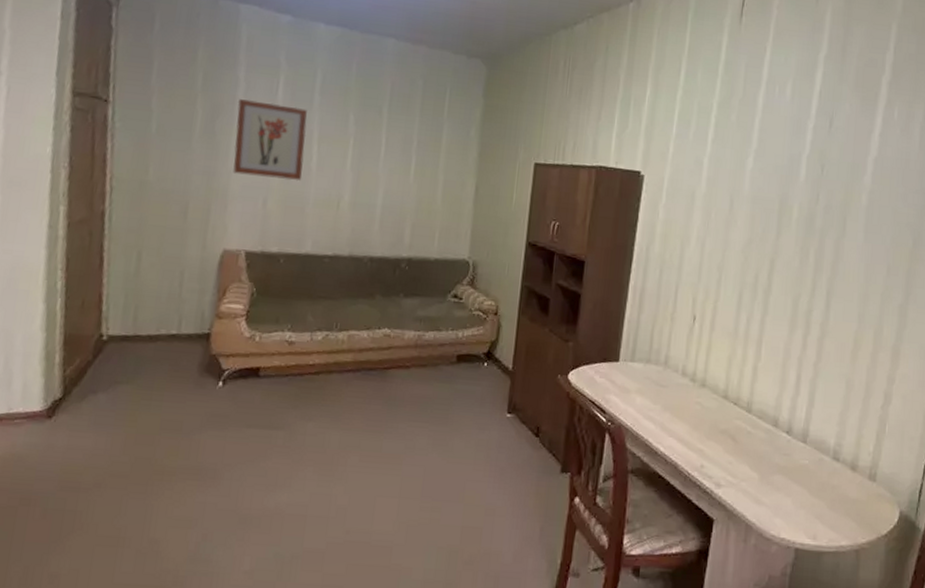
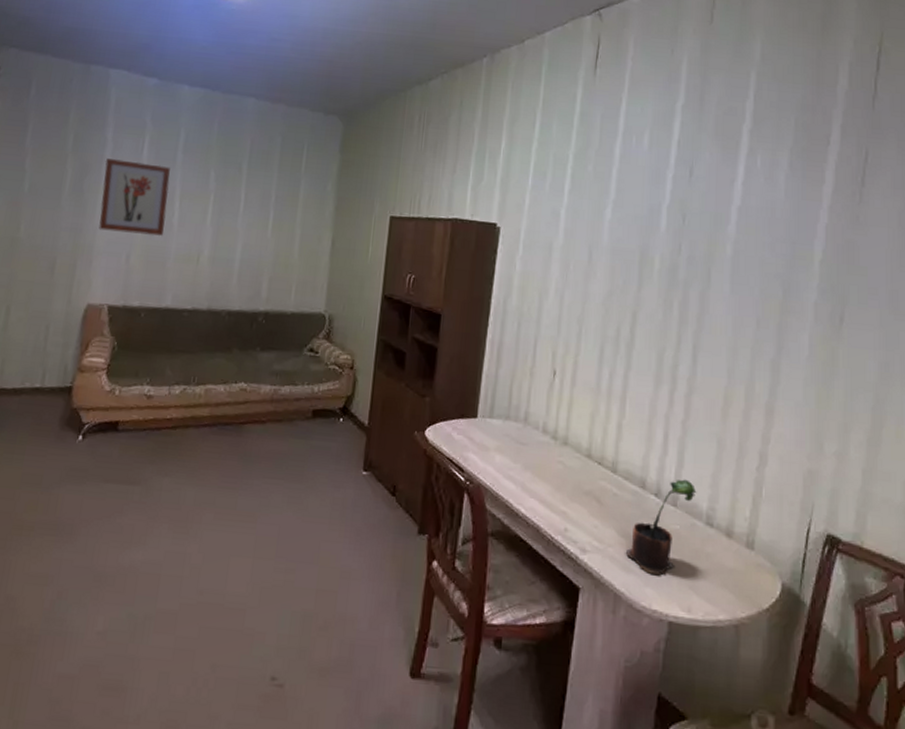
potted plant: none [757,417,826,507] -> present [625,479,697,576]

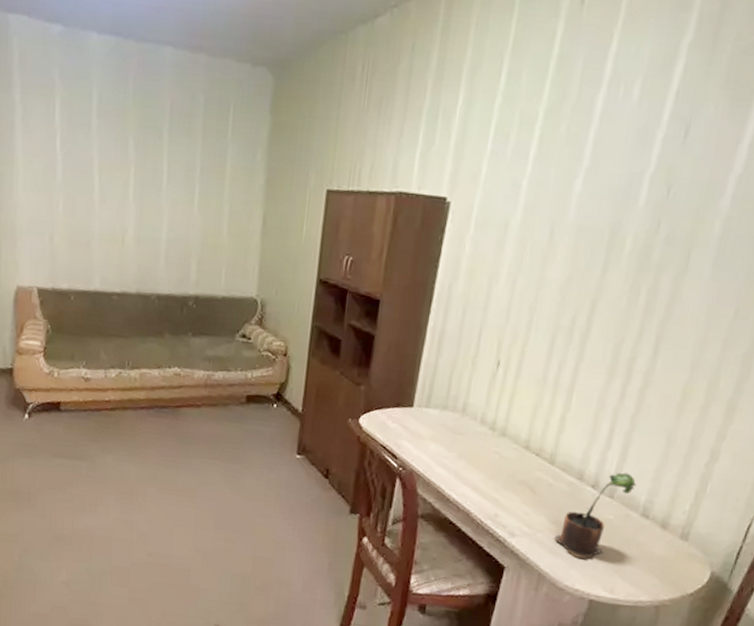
wall art: present [99,158,170,237] -> none [16,125,87,215]

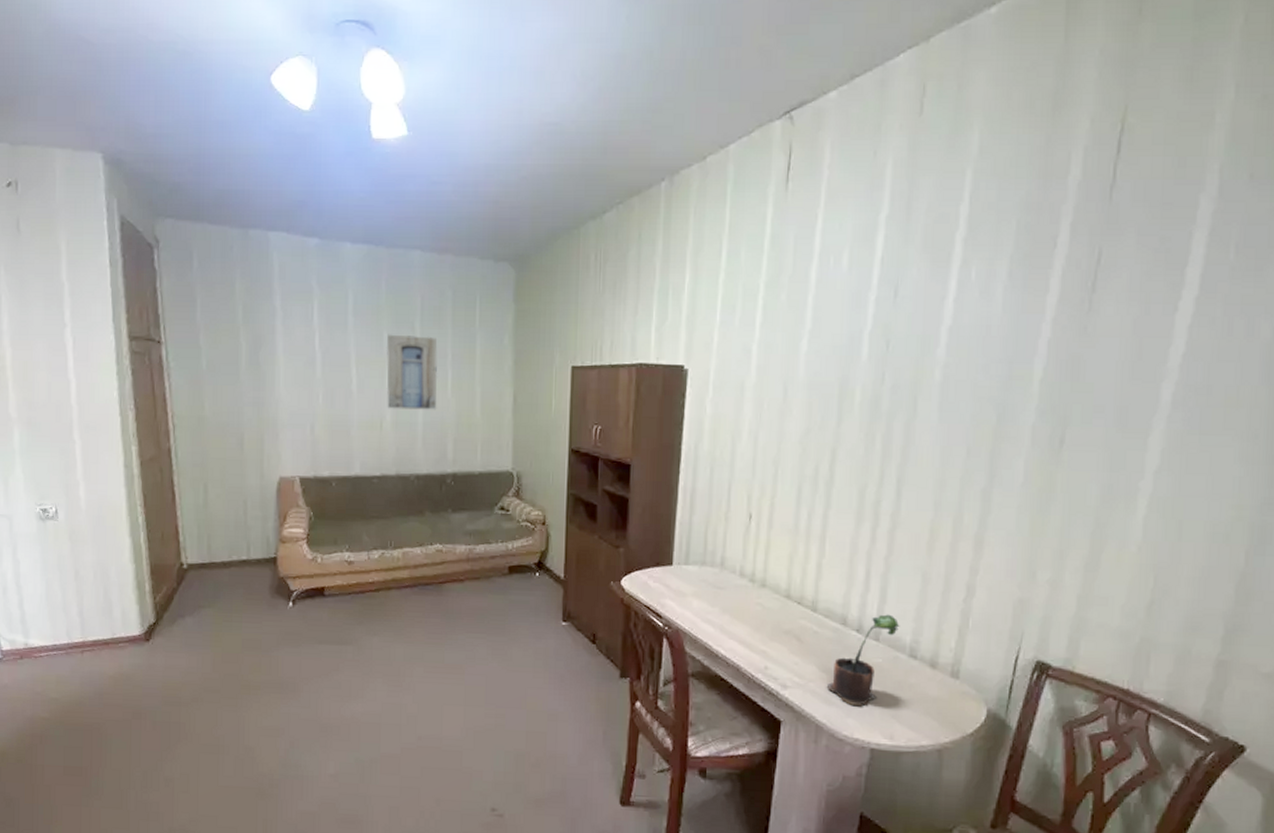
wall art: none [129,140,186,227] -> present [386,334,438,410]

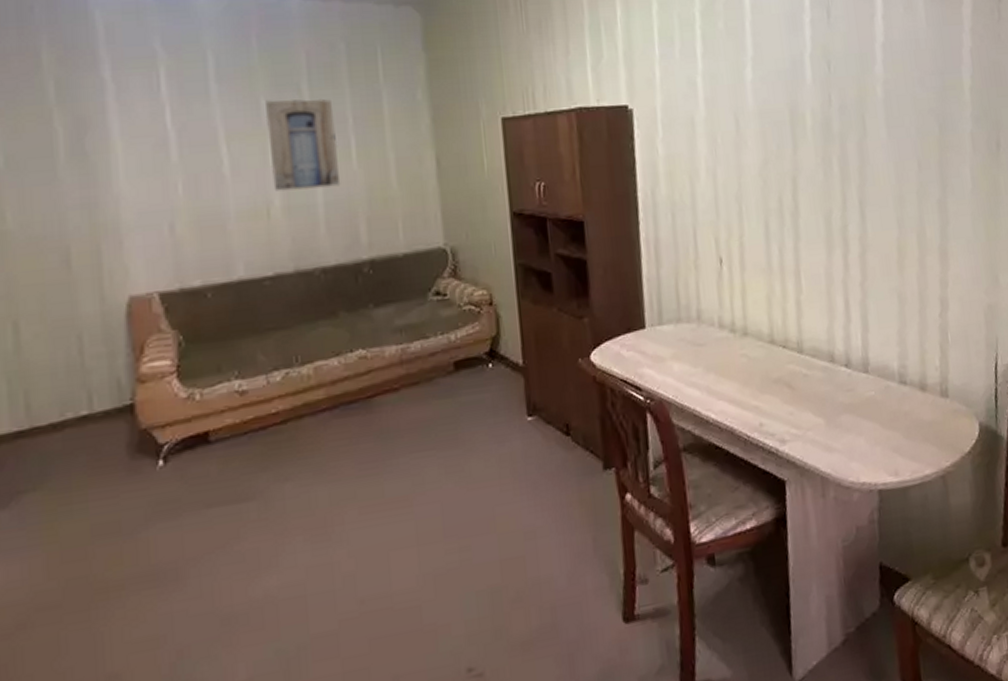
potted plant: present [826,614,900,707] -> none [825,342,886,448]

